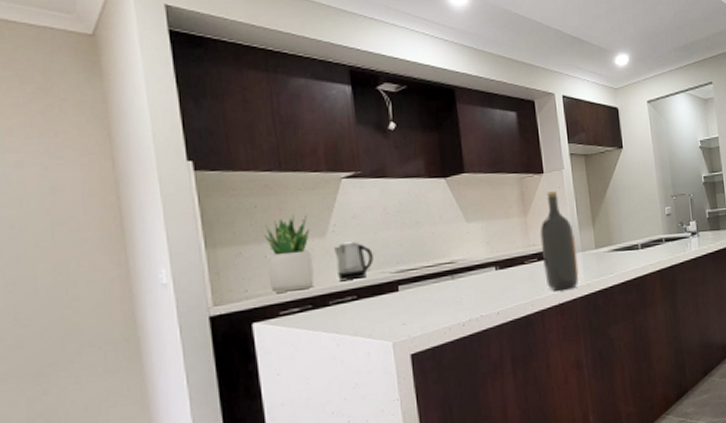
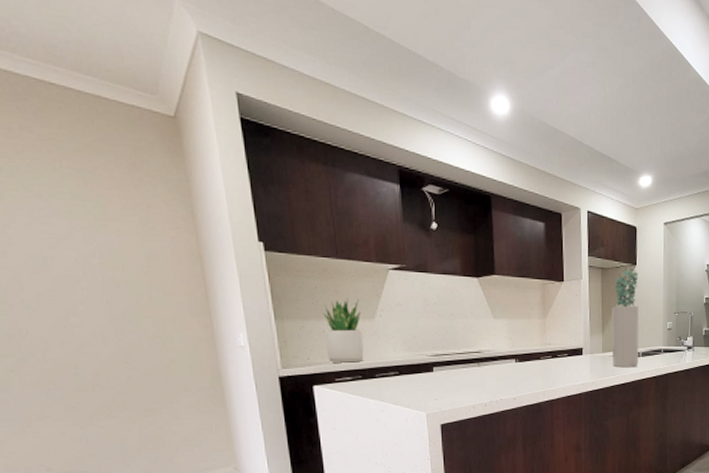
kettle: present [334,241,374,281] -> none [381,326,413,359]
wine bottle: present [539,191,579,291] -> none [555,298,586,385]
vase: none [600,150,638,265] -> present [611,266,639,368]

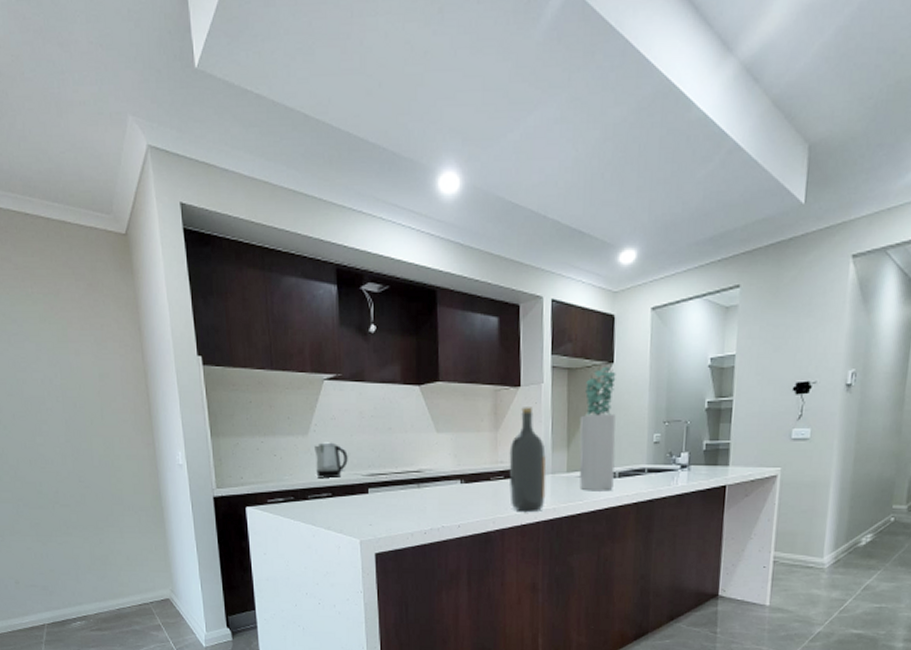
planter: present [323,298,364,363] -> none [257,412,297,483]
kettle: none [381,326,413,359] -> present [314,442,348,479]
wine bottle: none [555,298,586,385] -> present [508,407,546,511]

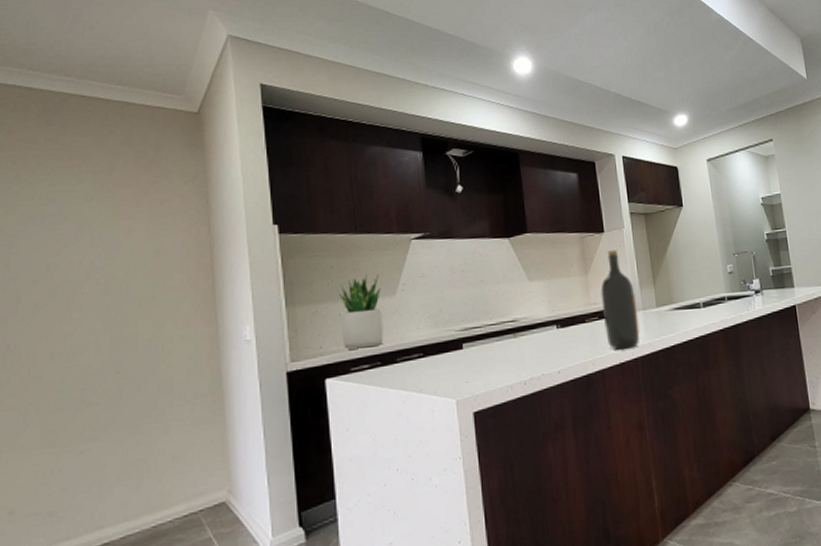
planter: none [257,412,297,483] -> present [339,274,384,350]
kettle: present [314,442,348,479] -> none [403,300,440,339]
vase: present [579,364,616,492] -> none [661,208,700,324]

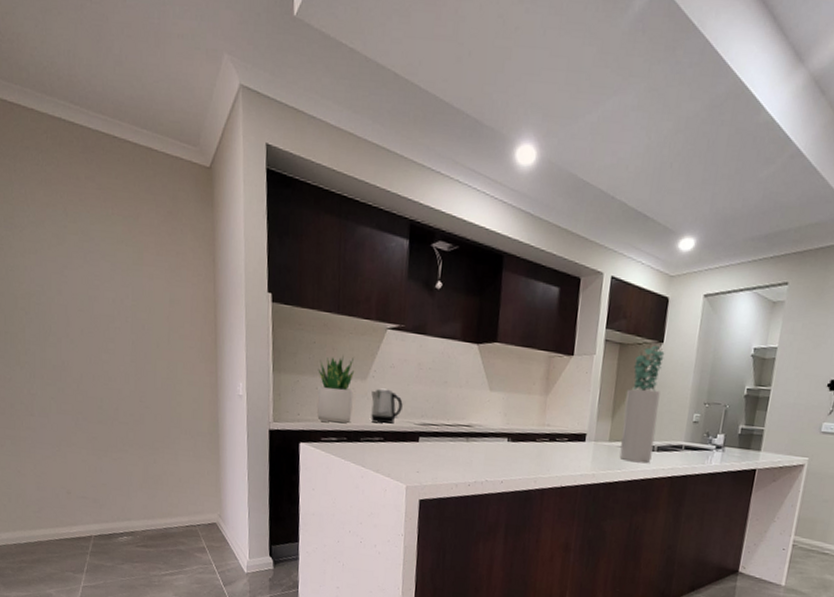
kettle: none [403,300,440,339] -> present [371,388,403,424]
wine bottle: present [600,250,640,350] -> none [552,375,591,475]
vase: none [661,208,700,324] -> present [619,343,665,464]

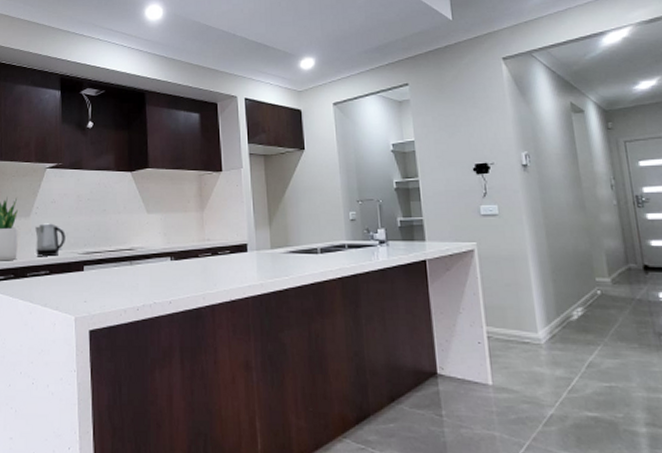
vase: present [619,343,665,464] -> none [278,151,317,267]

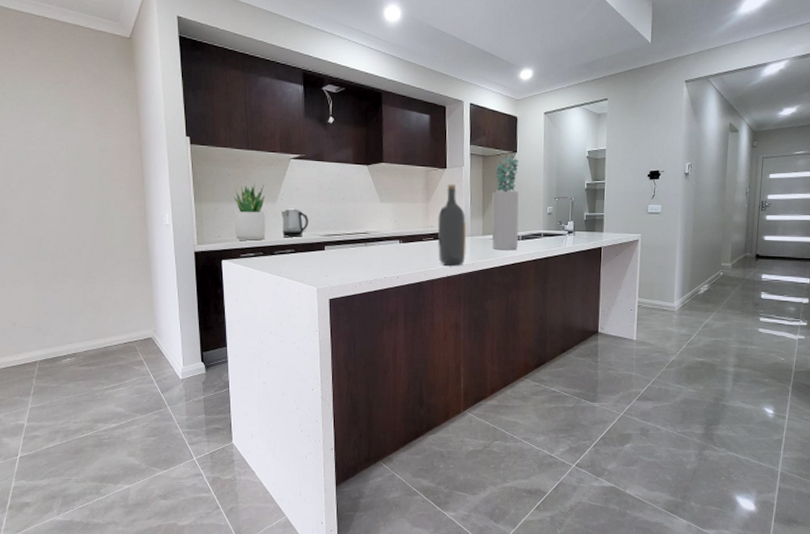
wine bottle: none [215,189,252,287] -> present [437,184,467,266]
vase: none [278,151,317,267] -> present [491,153,519,251]

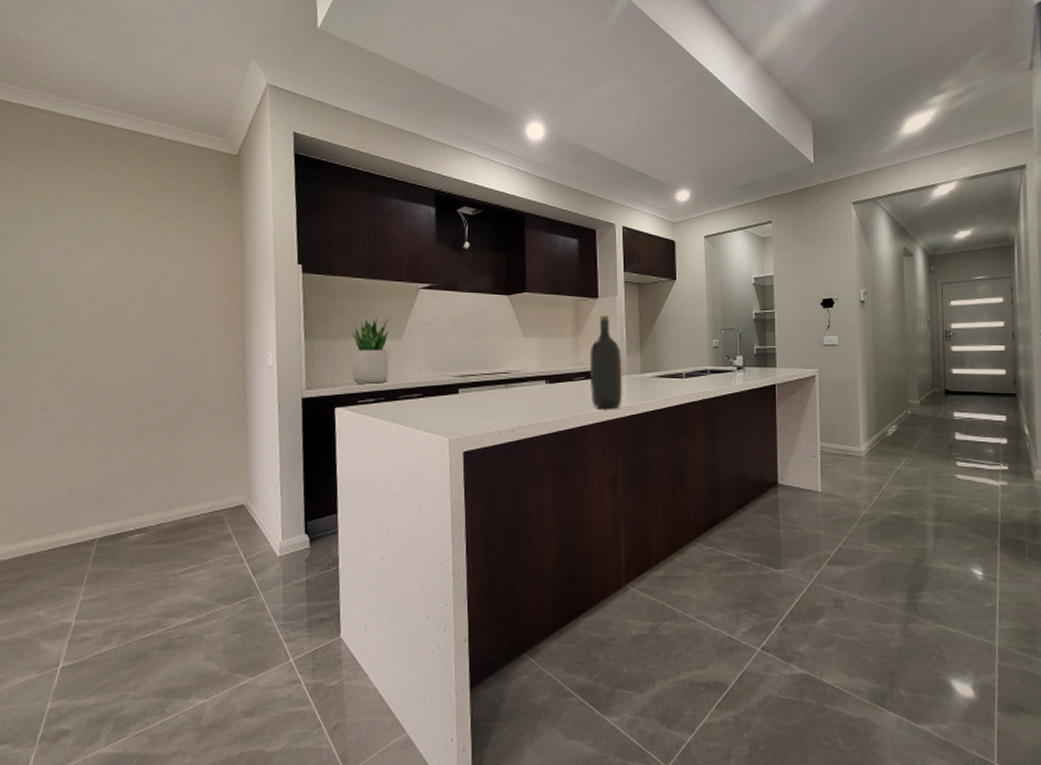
kettle: present [281,208,309,238] -> none [407,345,440,380]
vase: present [491,153,519,251] -> none [650,281,682,390]

